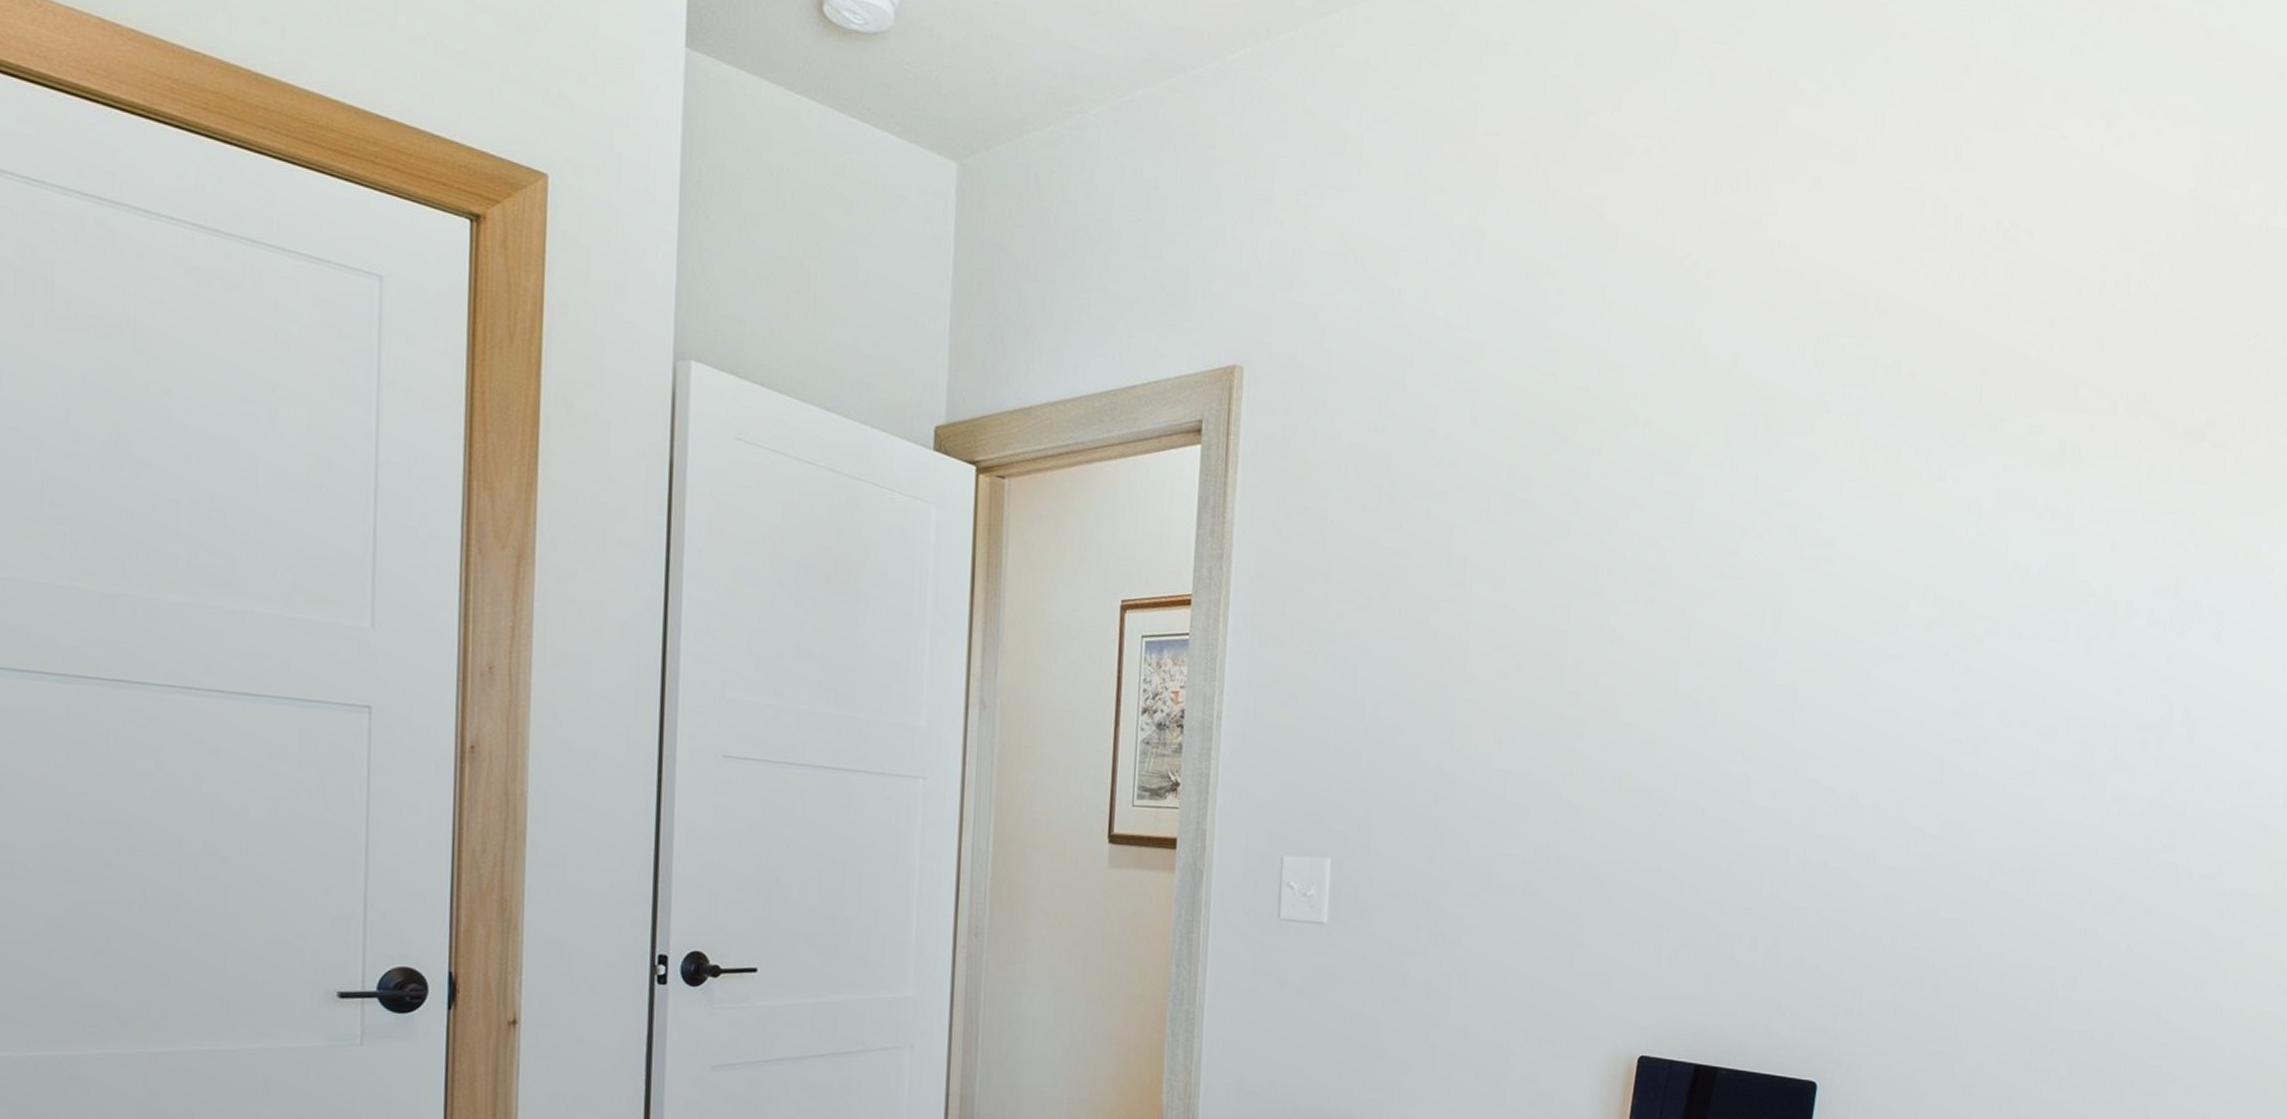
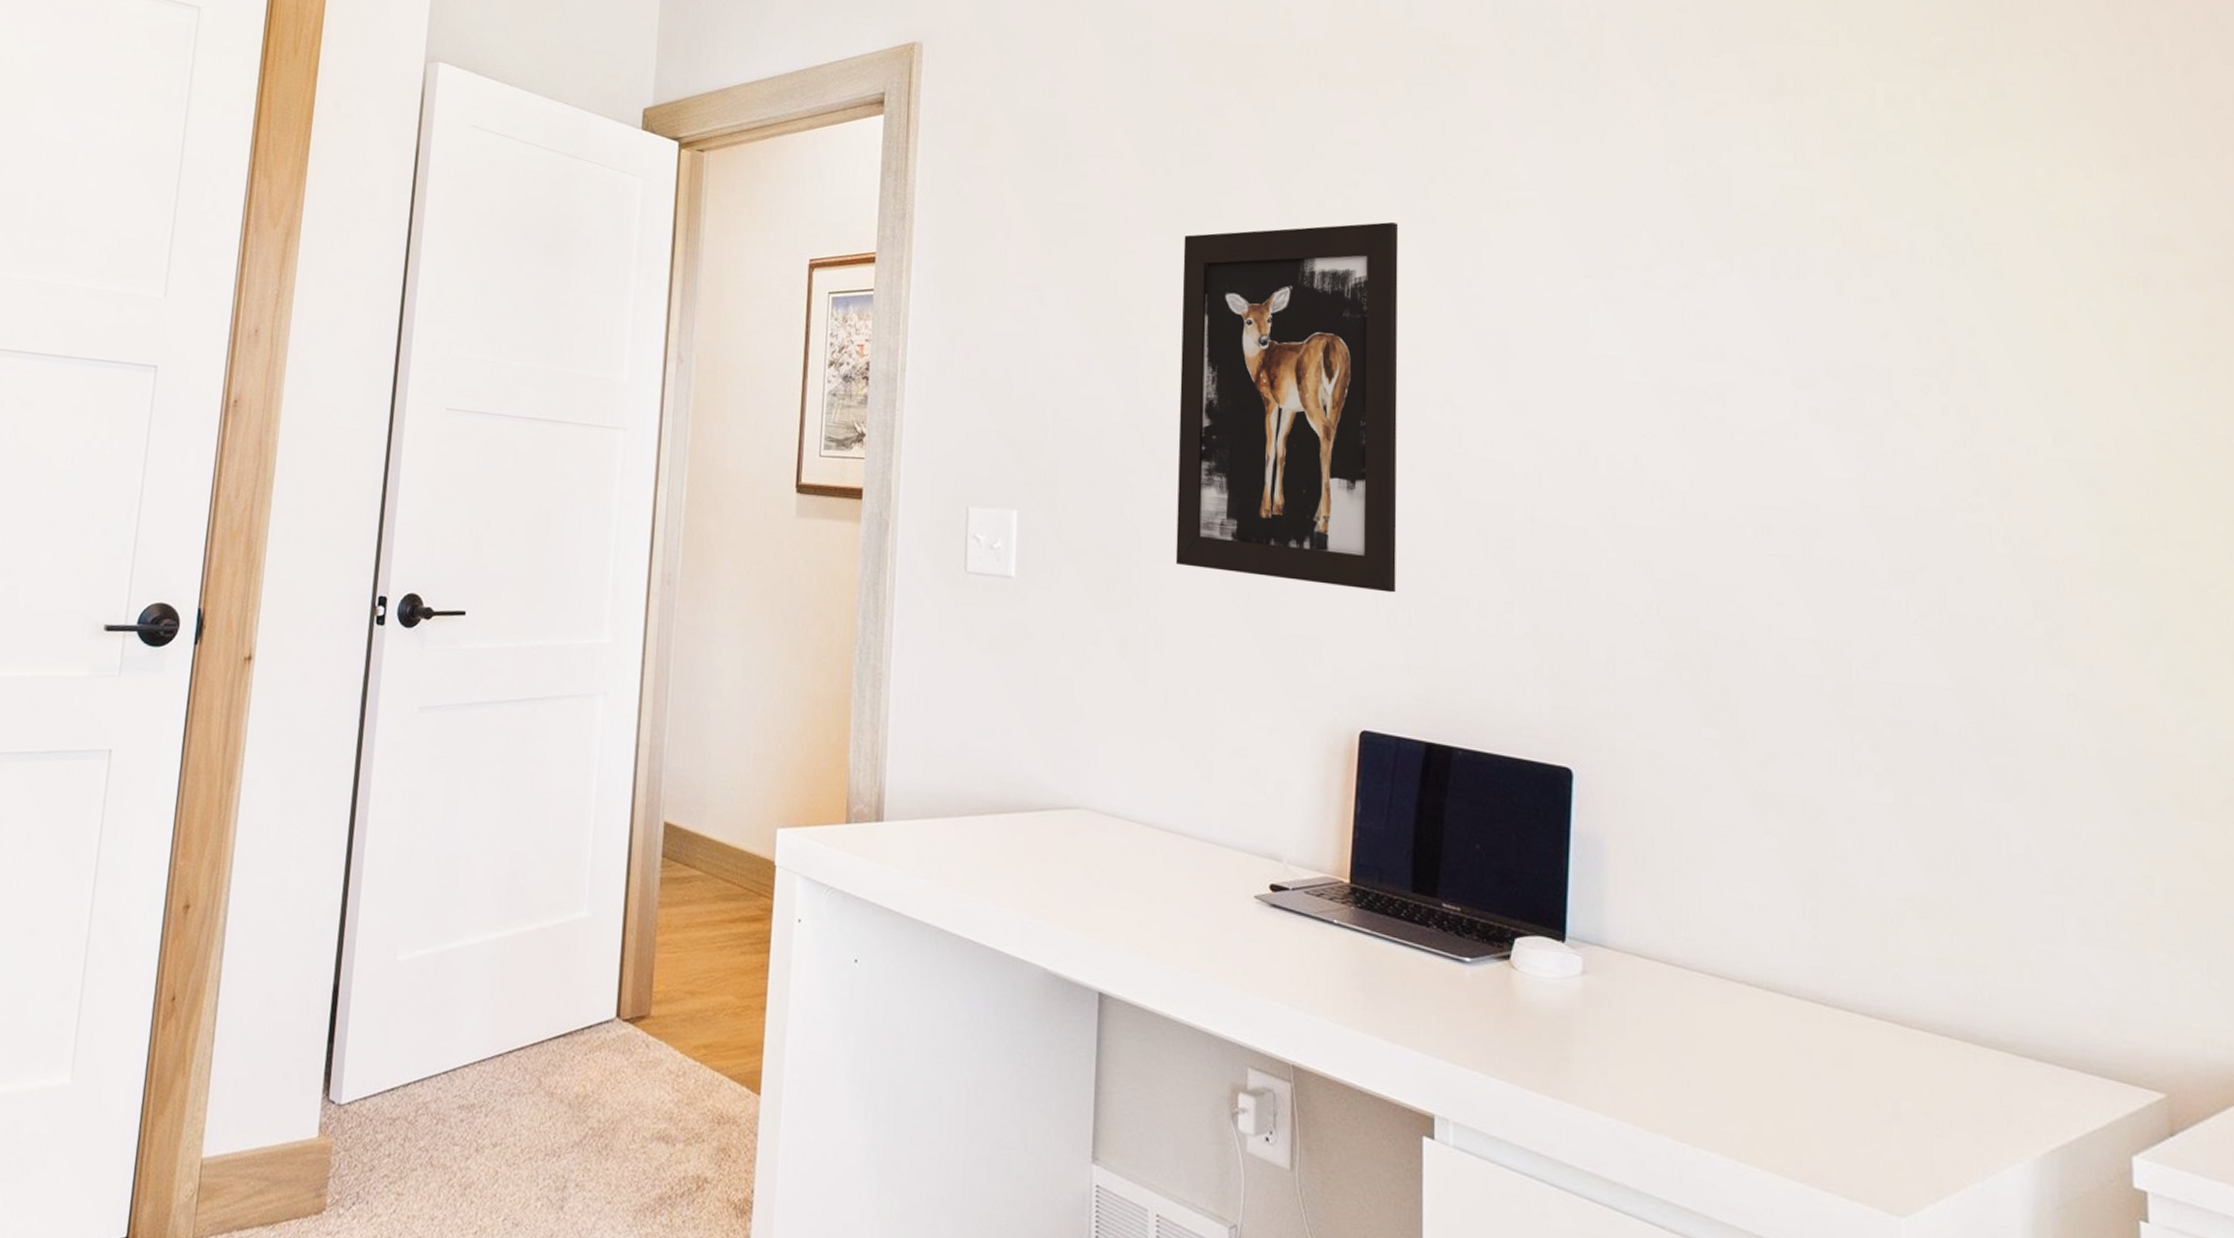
wall art: none [1480,575,1708,932] -> present [1175,221,1399,593]

